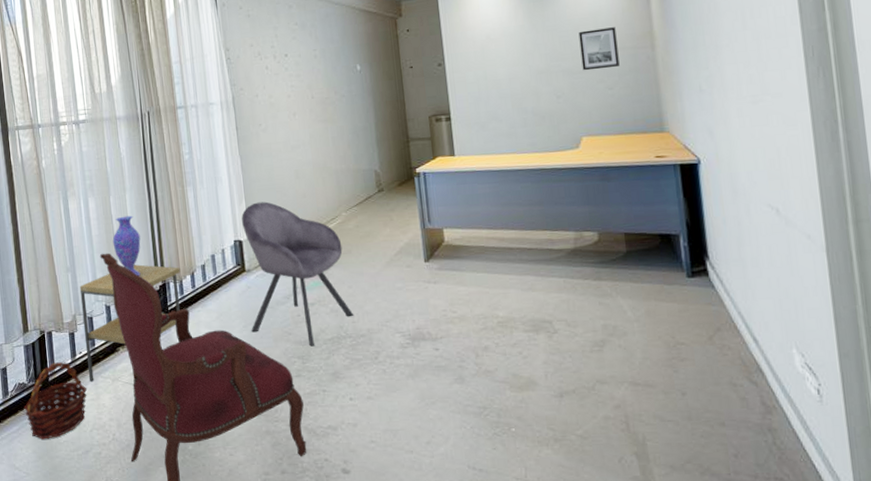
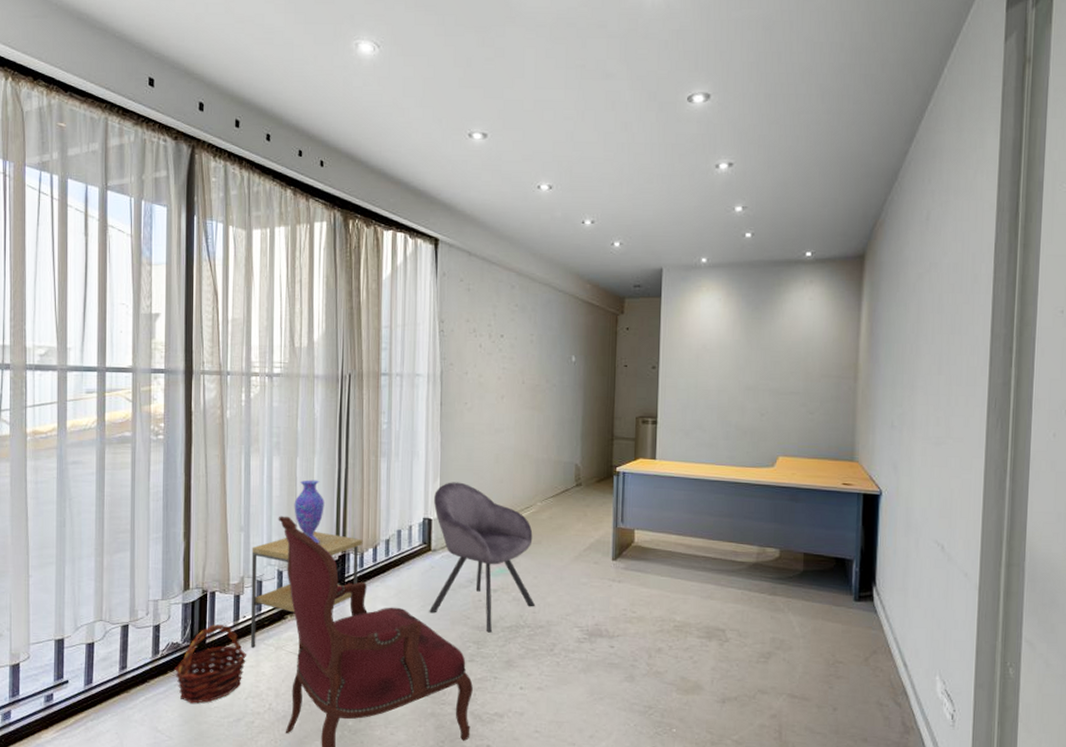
wall art: present [578,27,620,71] -> none [788,354,824,394]

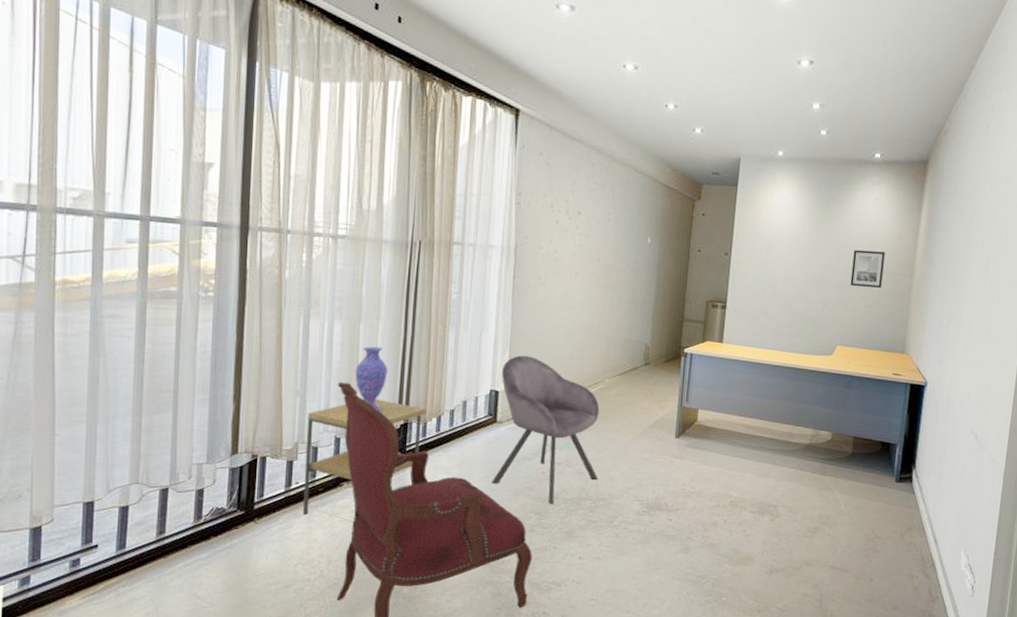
basket: present [175,624,247,704] -> none [218,490,299,570]
wall art: none [788,354,824,394] -> present [850,249,885,288]

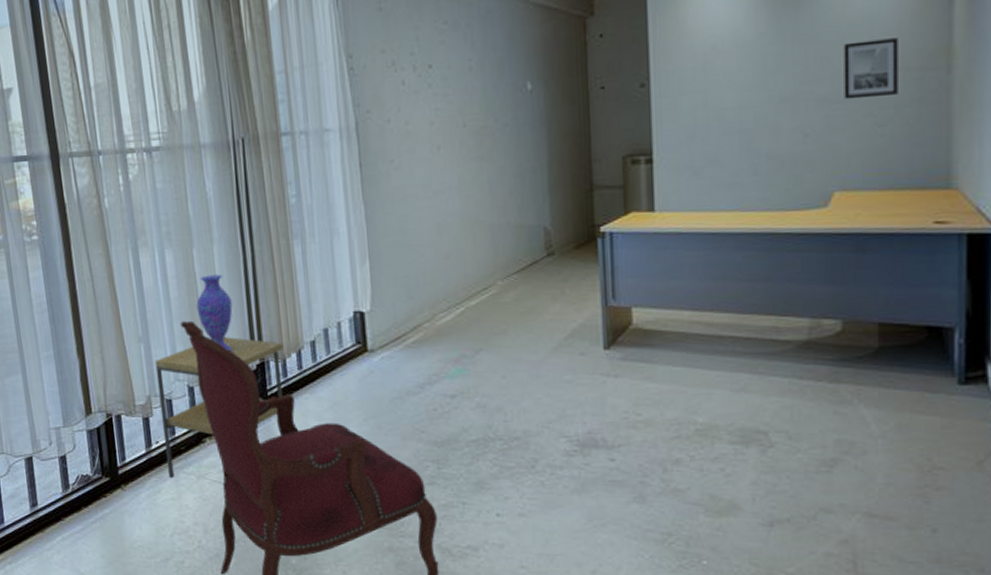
chair: present [492,355,600,504] -> none [364,263,507,449]

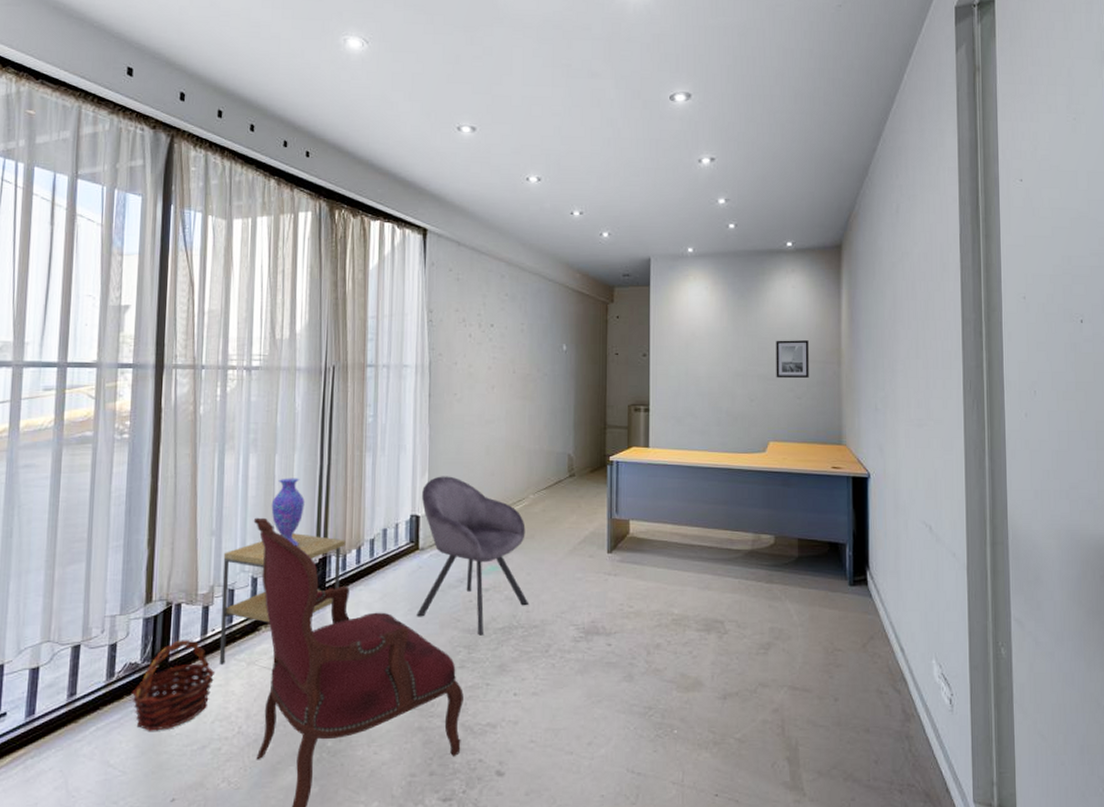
basket: none [89,452,167,543] -> present [132,640,216,731]
chair: none [364,263,507,449] -> present [416,476,529,636]

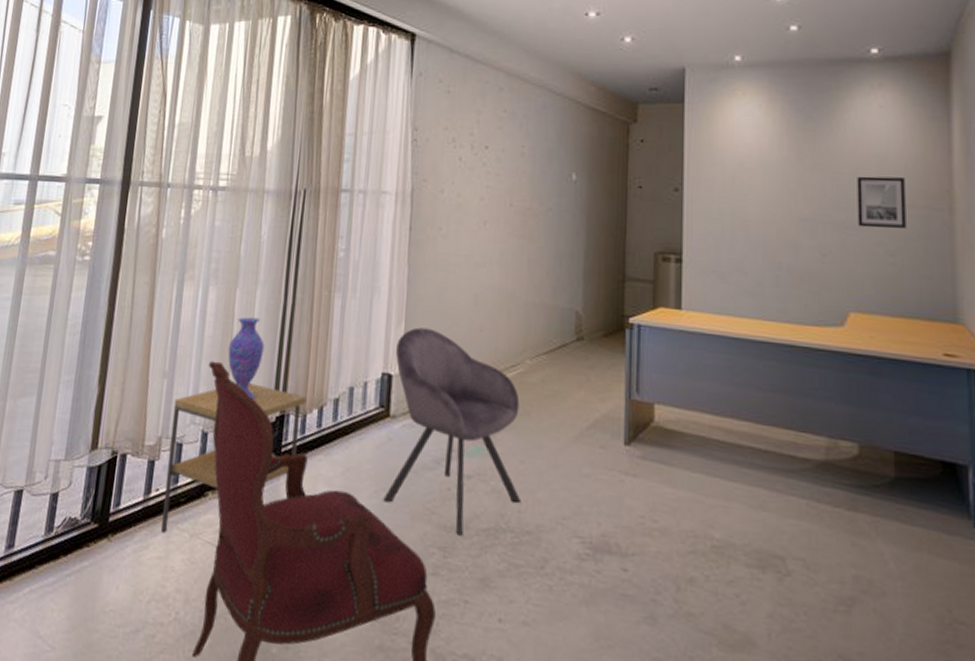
basket: present [132,640,216,731] -> none [68,497,156,603]

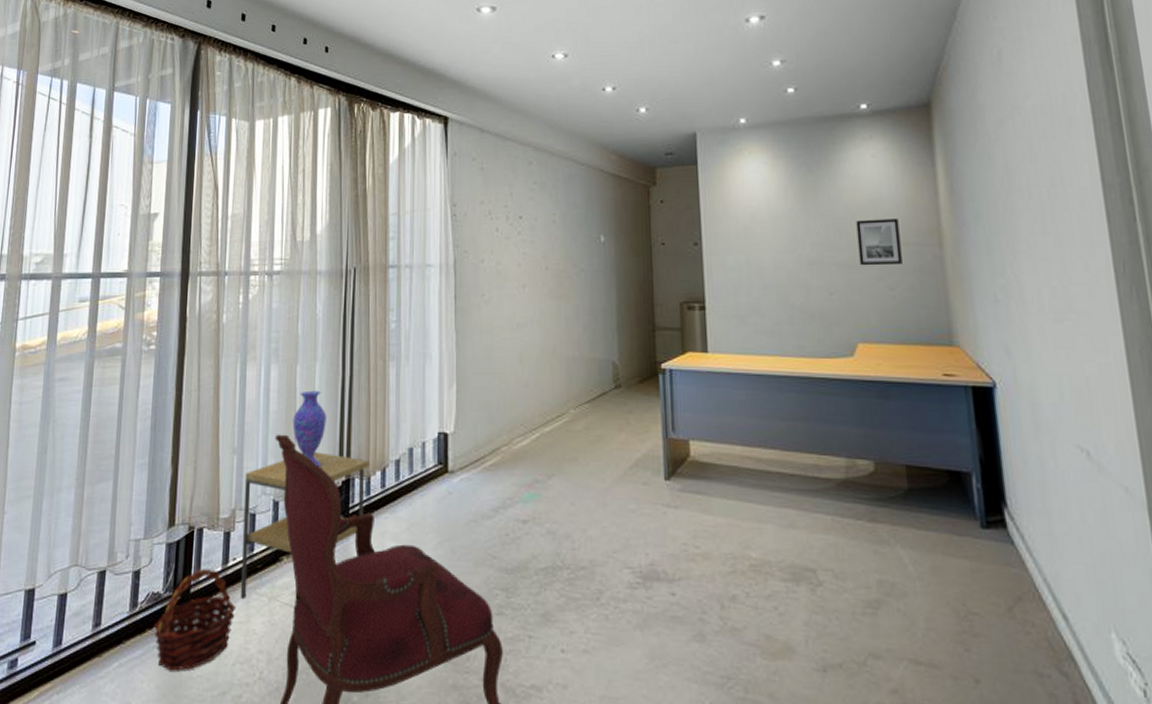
basket: none [68,497,156,603] -> present [153,569,237,671]
chair: present [383,327,522,536] -> none [447,388,575,577]

